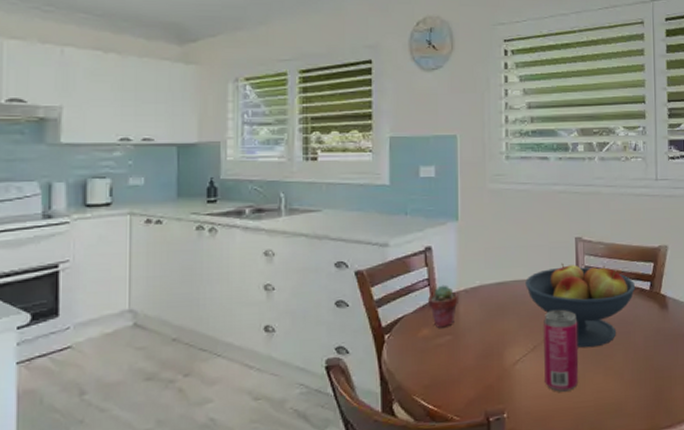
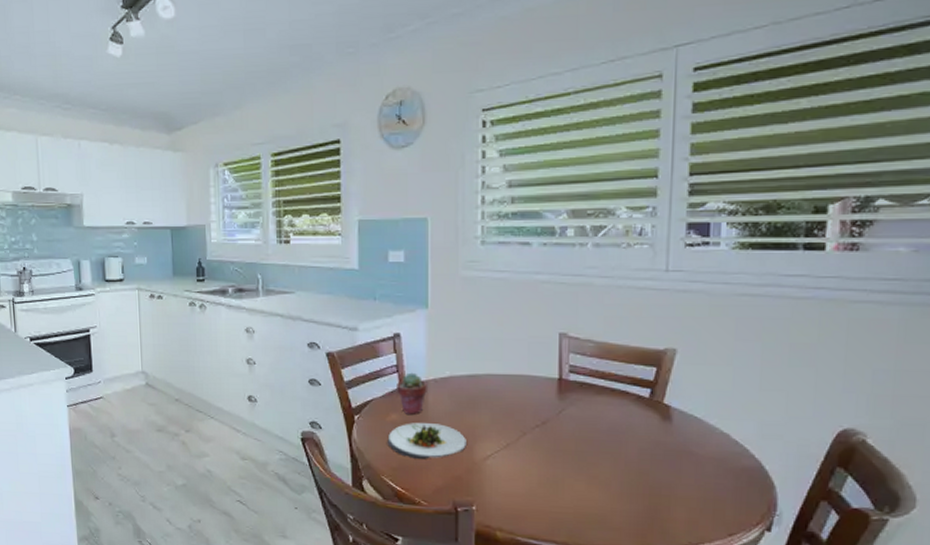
salad plate: none [419,334,497,373] -> present [387,423,466,459]
fruit bowl: present [525,263,636,348] -> none [500,359,632,453]
beverage can: present [544,309,579,392] -> none [518,408,558,494]

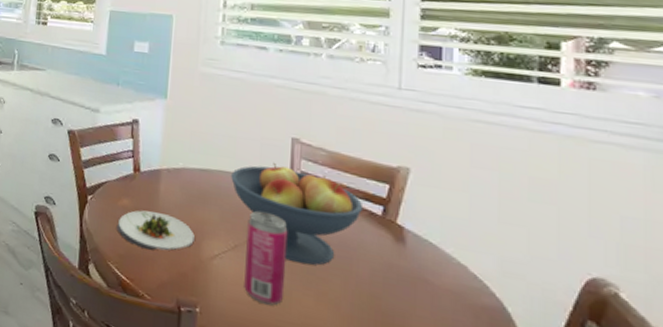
potted succulent: present [397,372,427,415] -> none [130,159,160,202]
fruit bowl: none [500,359,632,453] -> present [231,162,364,266]
beverage can: none [518,408,558,494] -> present [244,211,288,306]

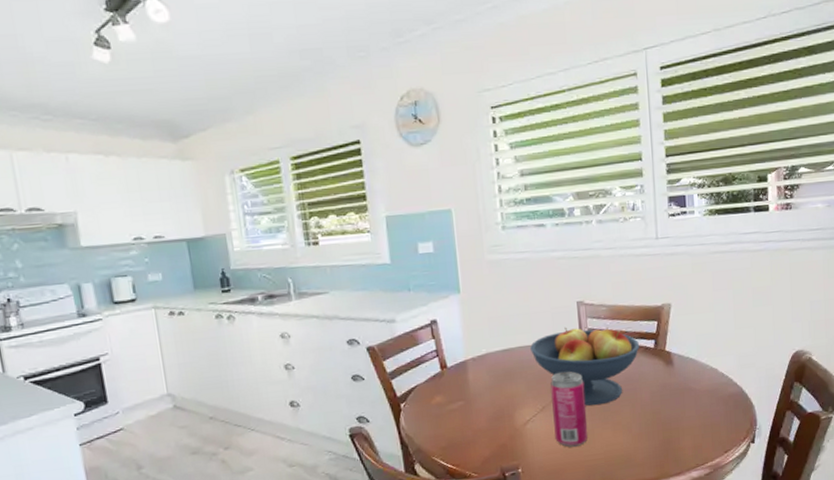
salad plate: present [116,210,195,251] -> none [434,398,507,436]

